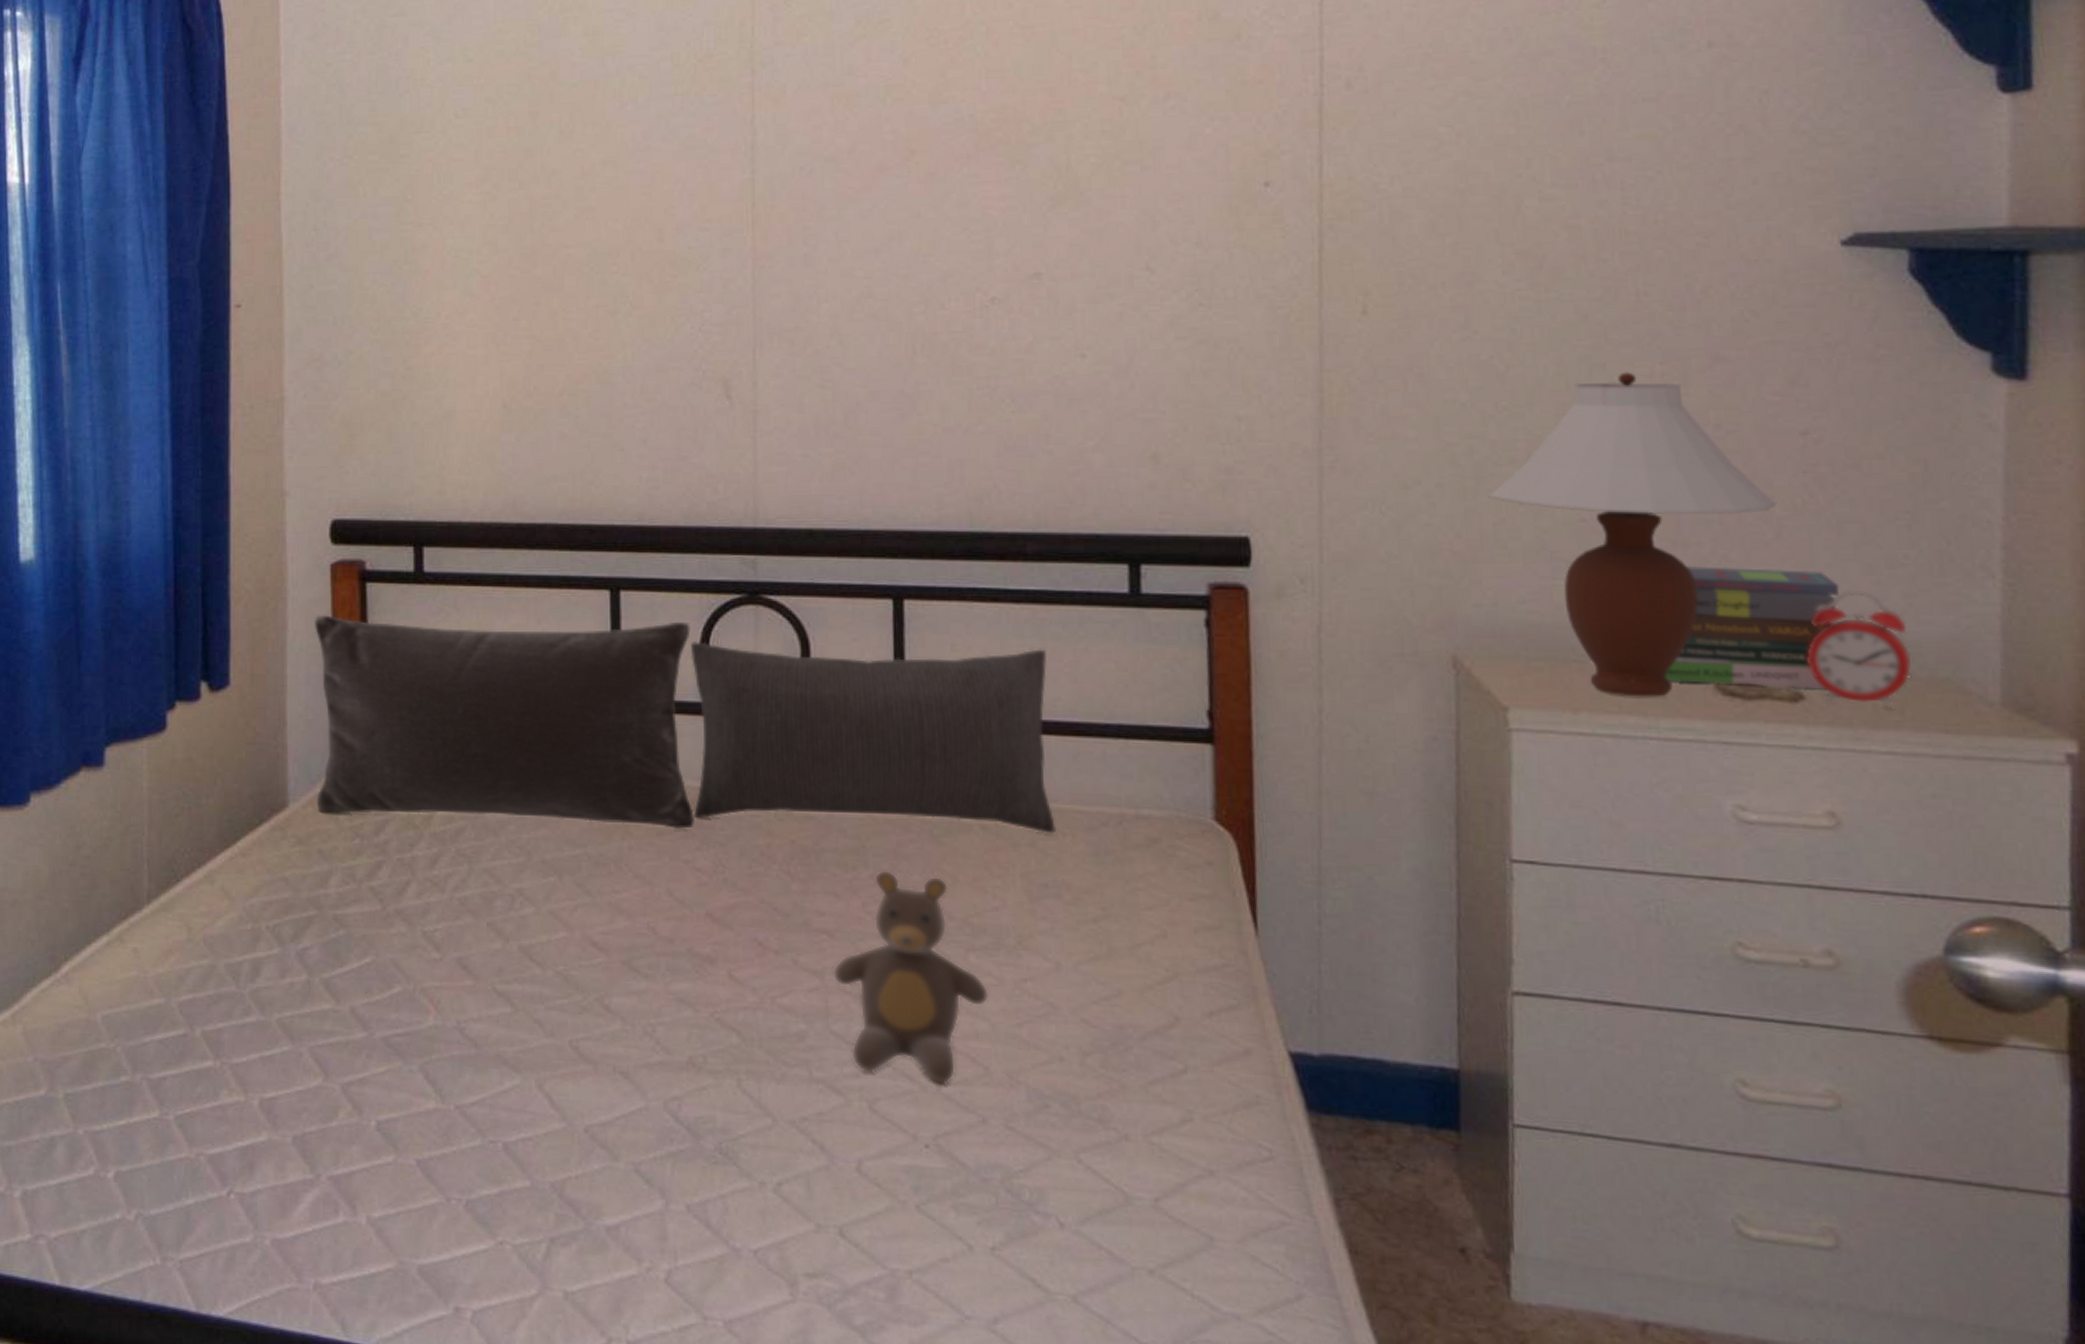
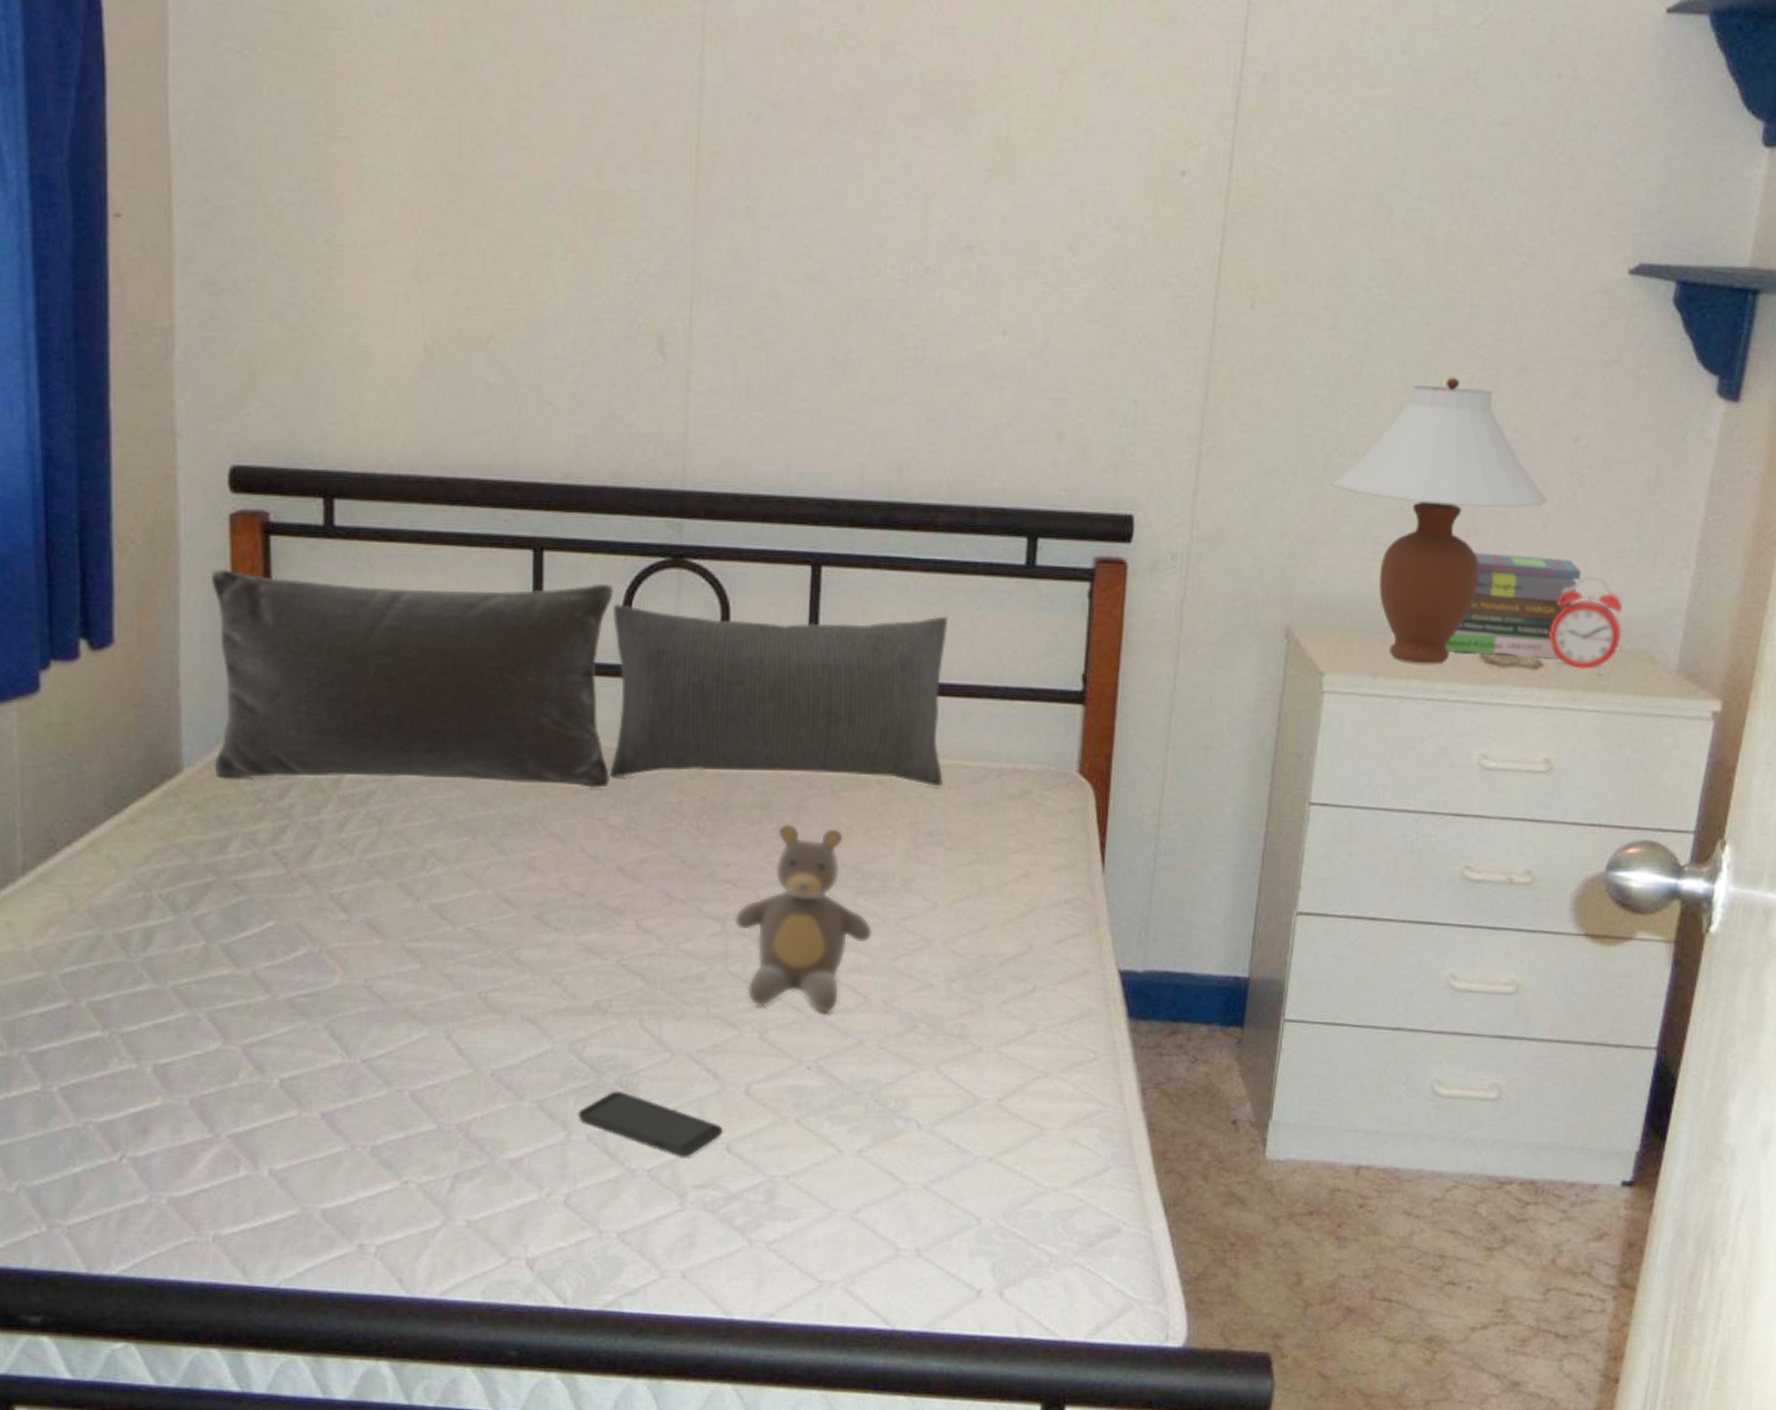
mobile phone: none [675,1157,835,1238] -> present [577,1090,724,1156]

